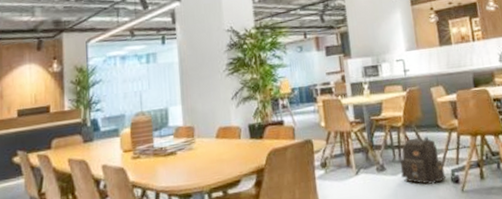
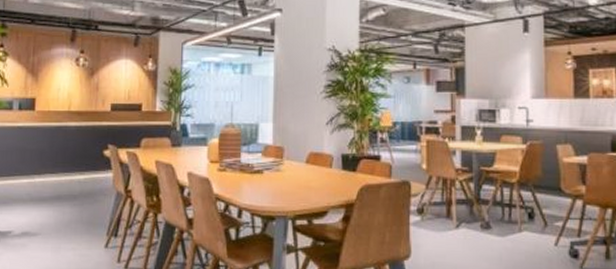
backpack: present [399,136,447,185] -> none [509,197,563,254]

